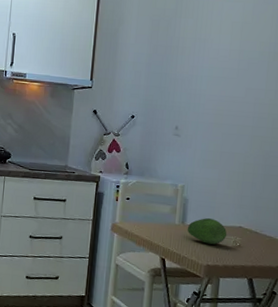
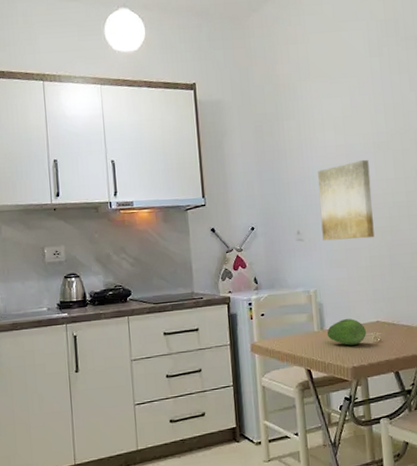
wall art: none [199,67,261,146] -> present [318,159,375,241]

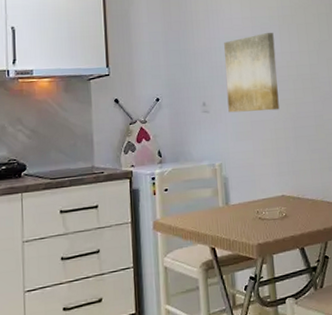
fruit: present [327,319,367,346] -> none [232,193,272,221]

